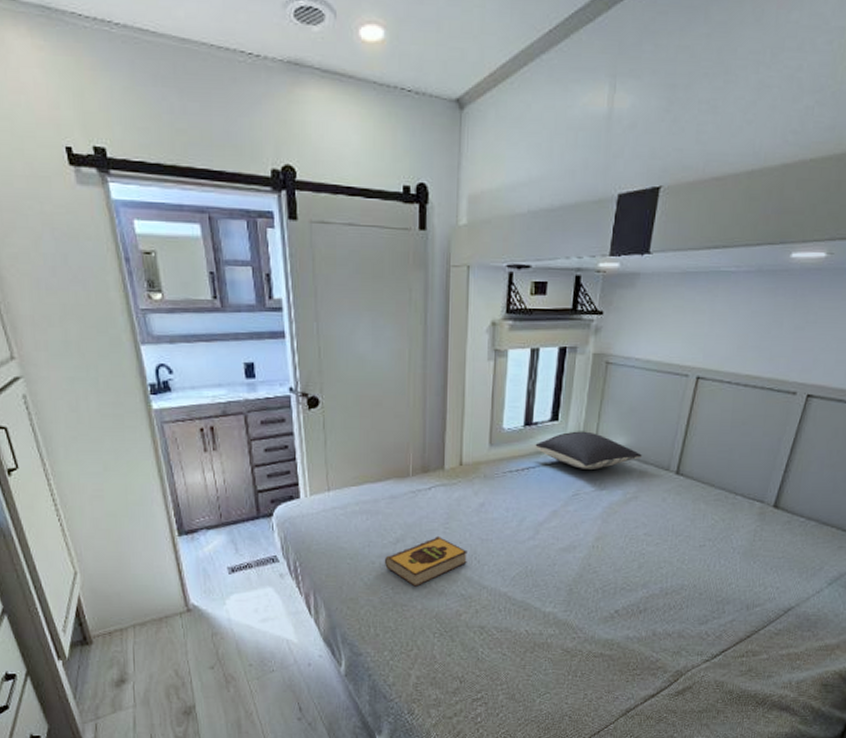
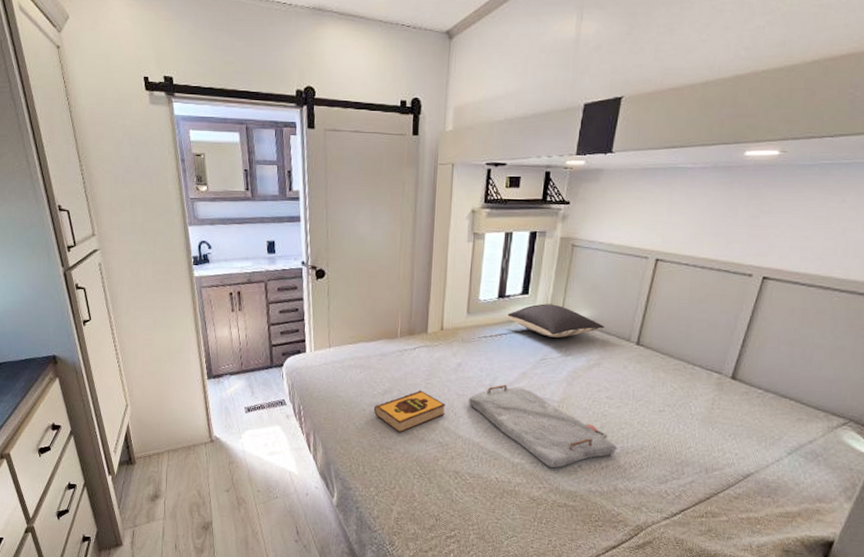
serving tray: none [494,525,656,616] -> present [469,384,617,468]

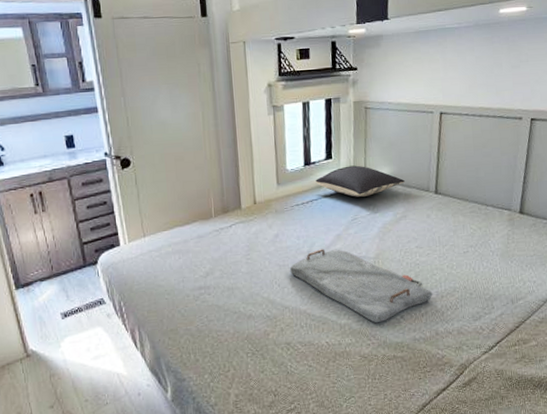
hardback book: present [373,390,446,433] -> none [197,267,269,313]

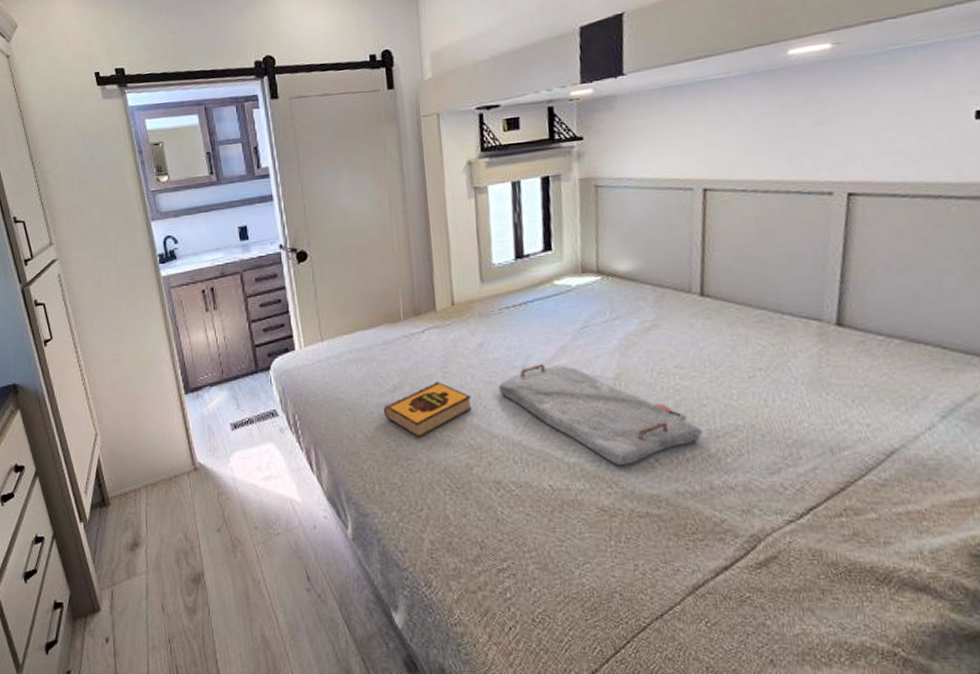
hardback book: none [197,267,269,313] -> present [383,382,472,438]
pillow: present [315,165,405,197] -> none [530,258,655,299]

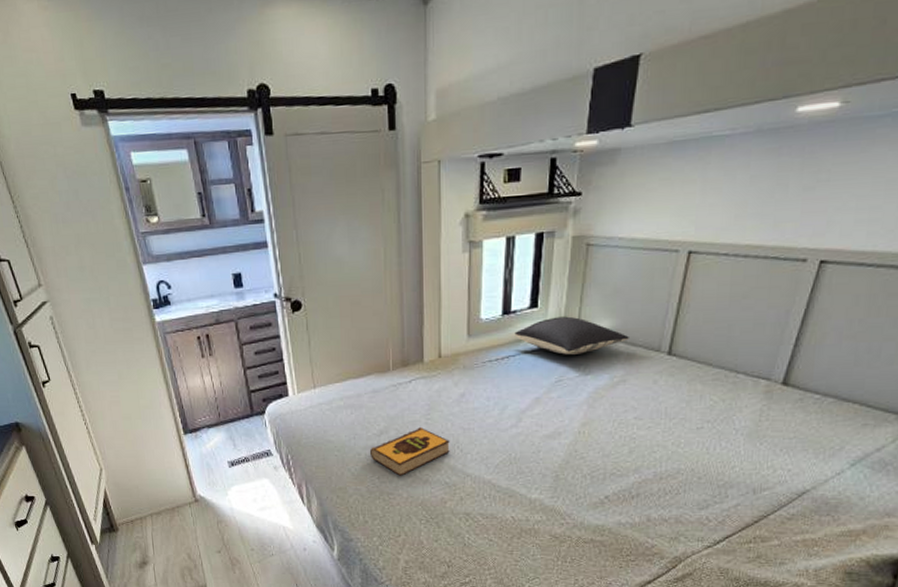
serving tray: present [499,364,703,466] -> none [476,413,649,502]
pillow: none [530,258,655,299] -> present [514,316,629,355]

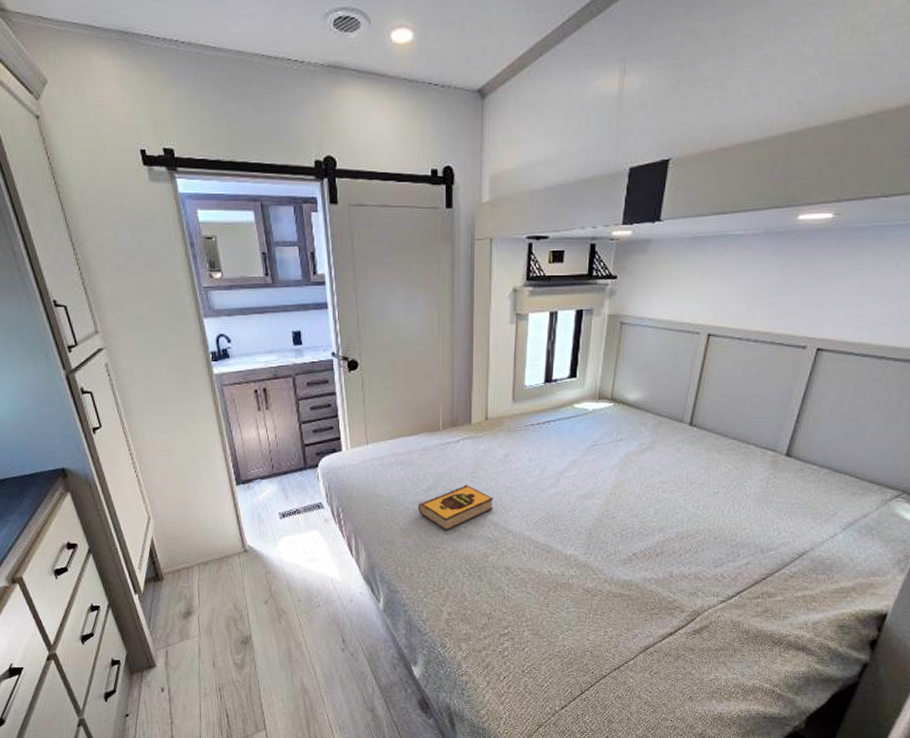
pillow: present [514,316,629,355] -> none [555,387,656,422]

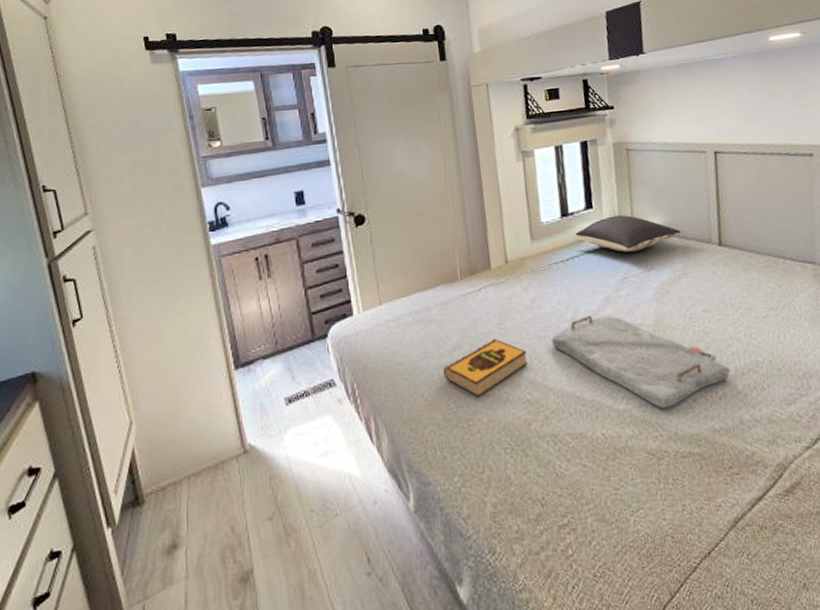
serving tray: none [518,474,672,558] -> present [552,315,731,409]
pillow: none [555,387,656,422] -> present [575,215,681,253]

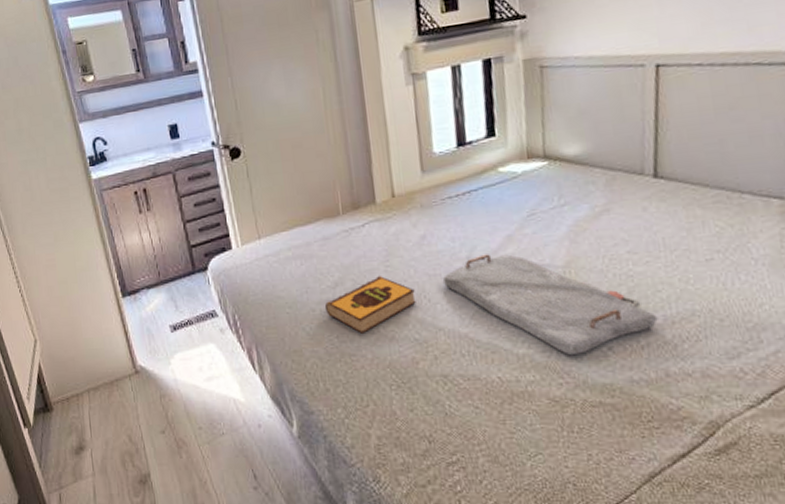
pillow: present [575,215,681,253] -> none [473,143,605,186]

